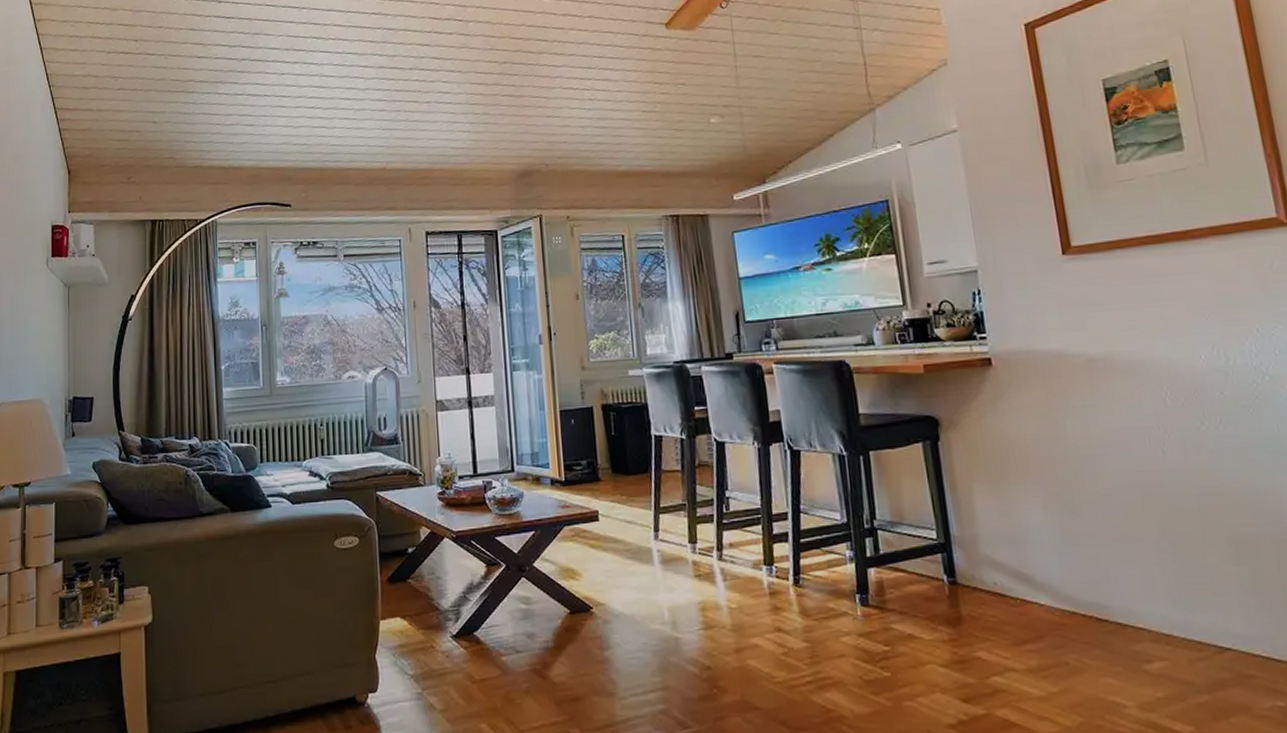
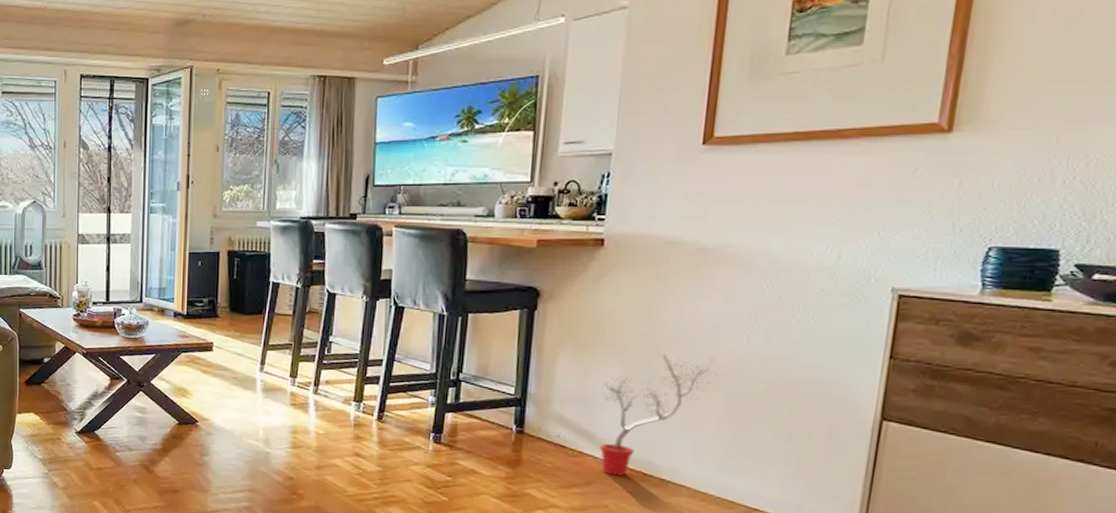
potted tree: none [1027,475,1144,626] -> present [599,352,718,477]

